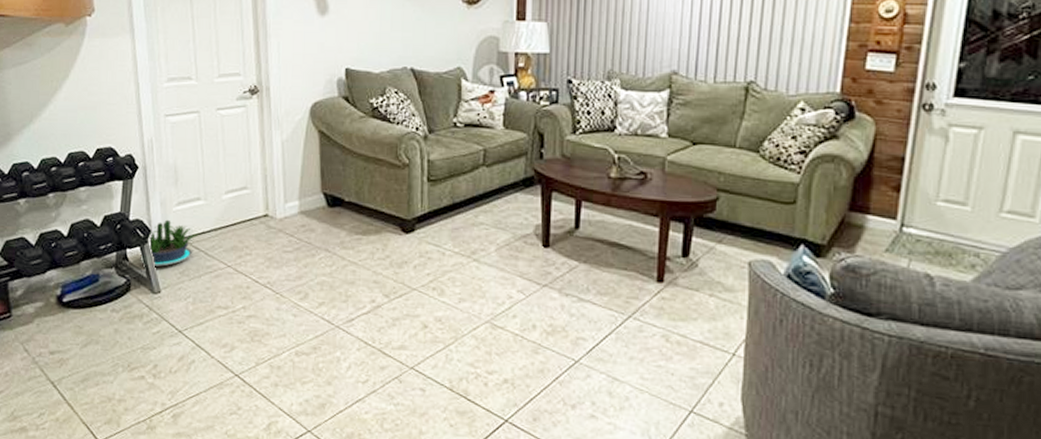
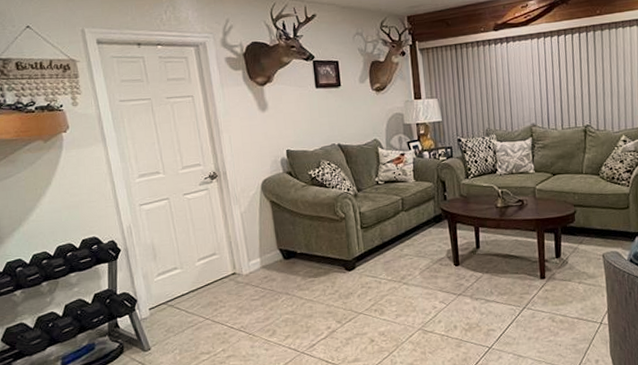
potted plant: present [139,219,199,267] -> none [128,289,179,330]

